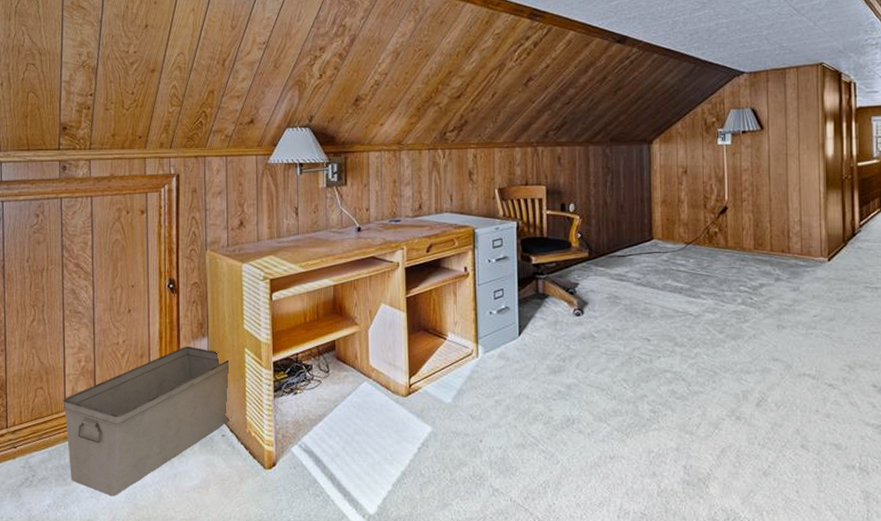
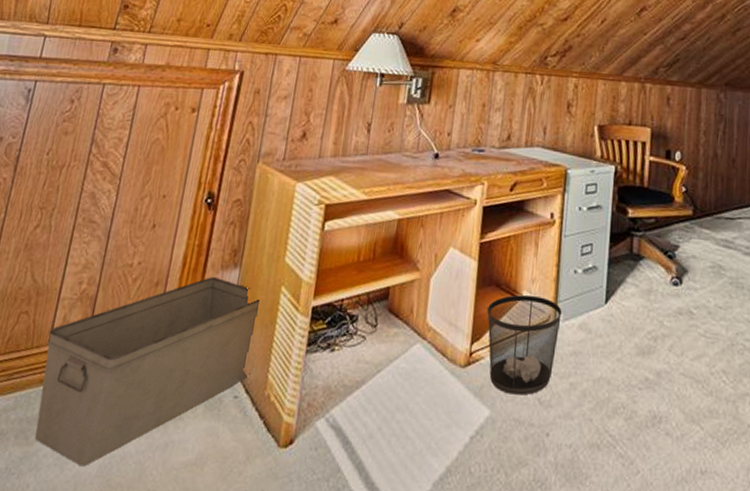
waste bin: none [419,335,483,413] -> present [486,294,562,396]

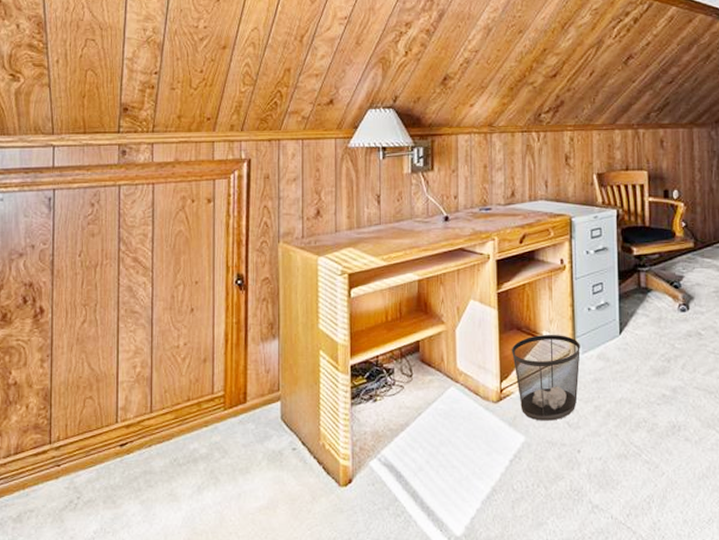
storage bin: present [35,277,259,467] -> none [115,349,301,520]

